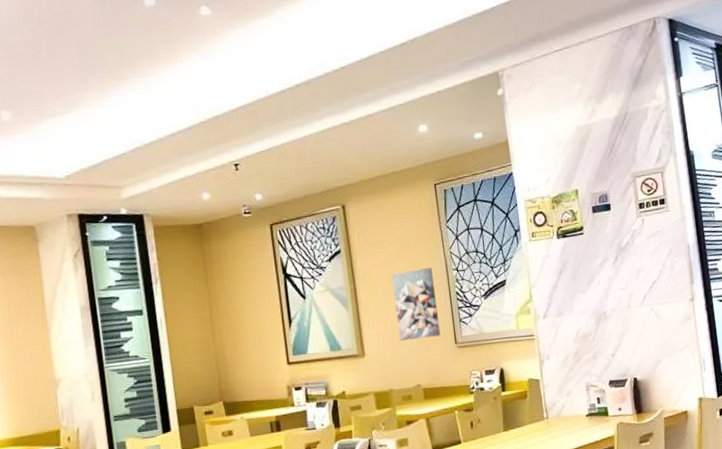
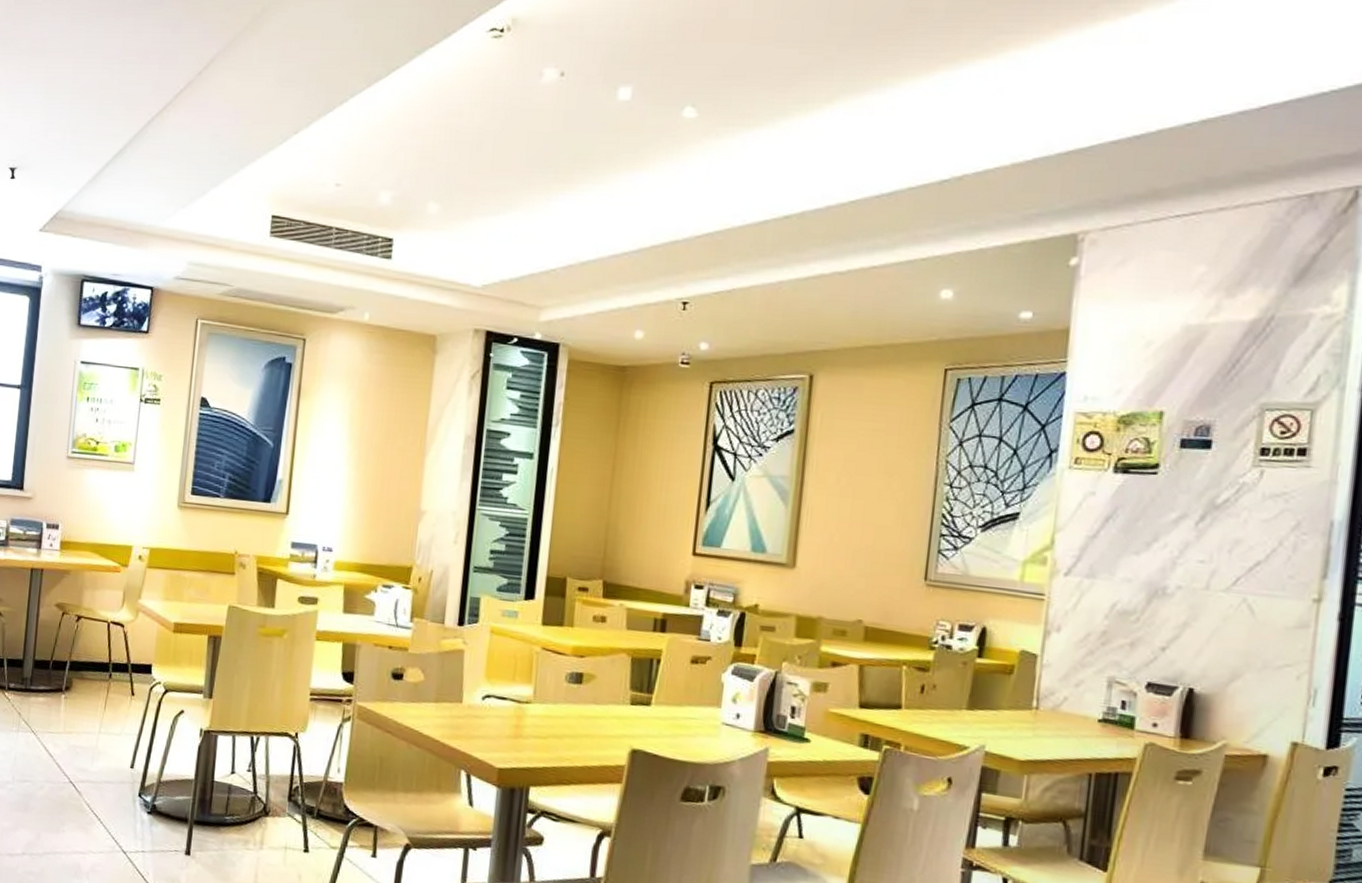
wall art: present [391,267,441,341] -> none [847,473,915,566]

